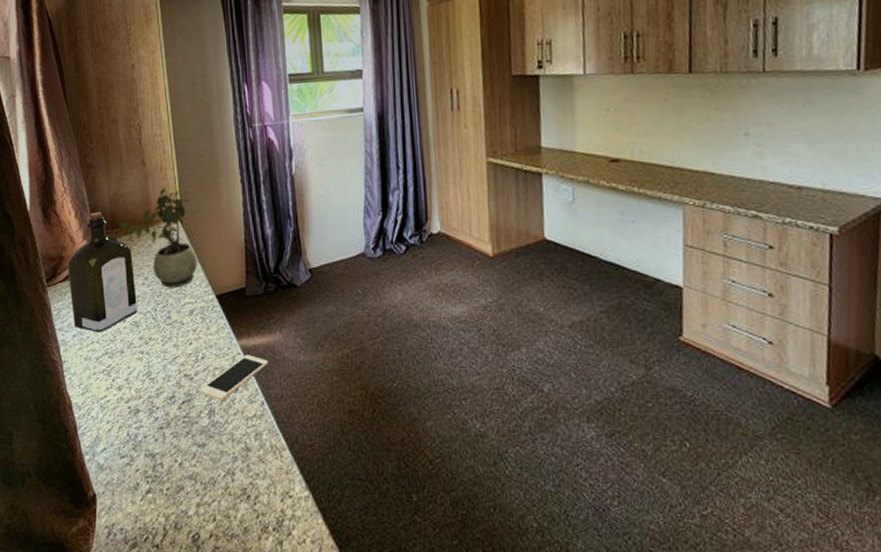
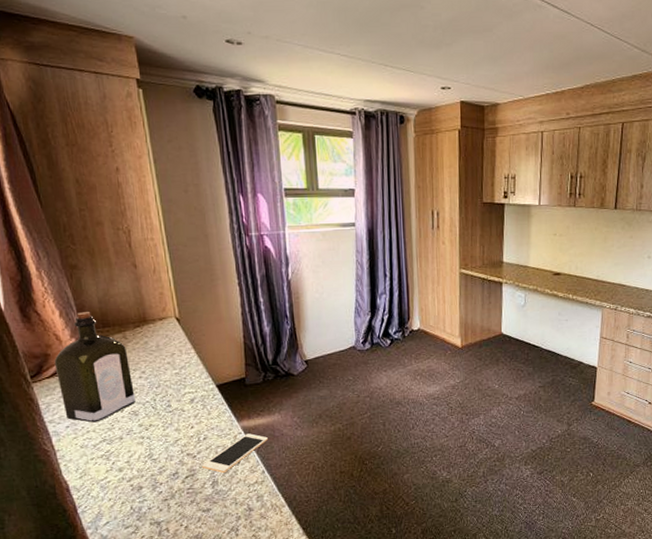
potted plant: present [120,187,198,288] -> none [112,289,197,380]

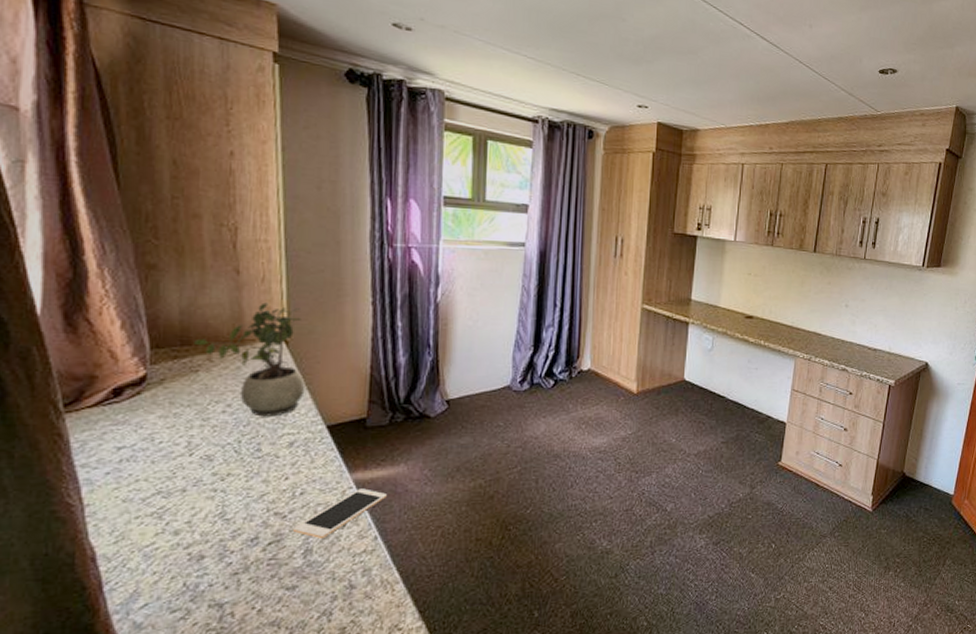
liquor: present [54,312,135,423] -> none [102,324,213,469]
potted plant: none [112,289,197,380] -> present [194,302,306,417]

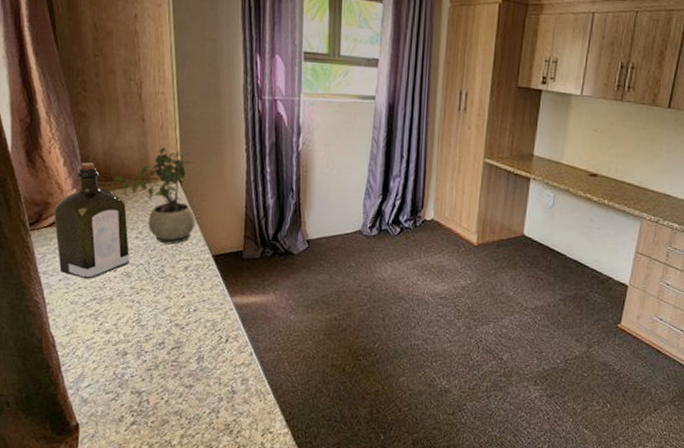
liquor: none [102,324,213,469] -> present [54,162,129,279]
cell phone: present [292,488,387,538] -> none [188,311,259,349]

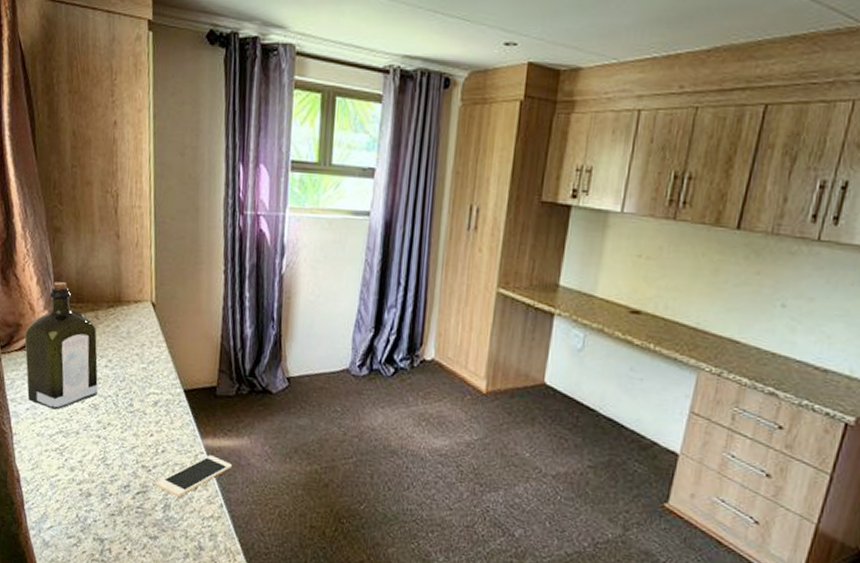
potted plant: present [114,147,196,245] -> none [86,266,168,376]
cell phone: none [188,311,259,349] -> present [155,455,232,497]

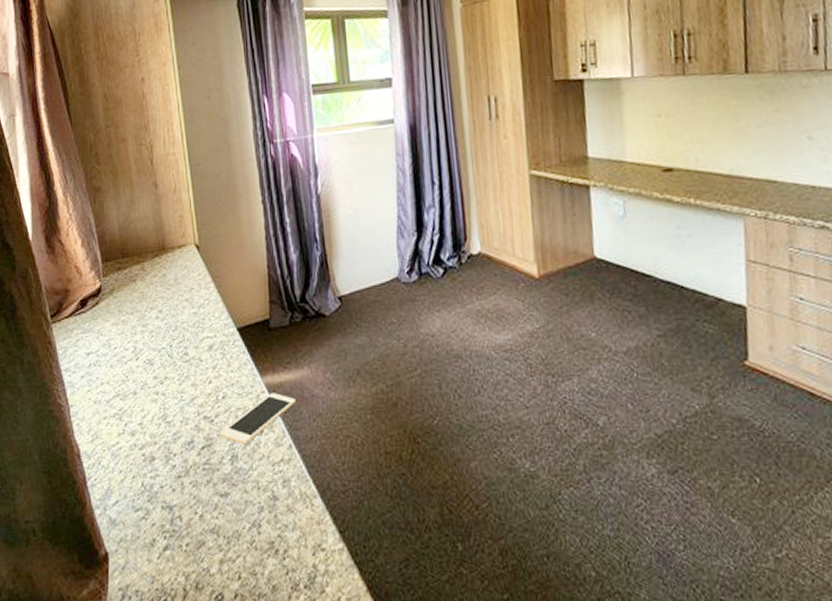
liquor: present [24,282,98,410] -> none [73,240,151,373]

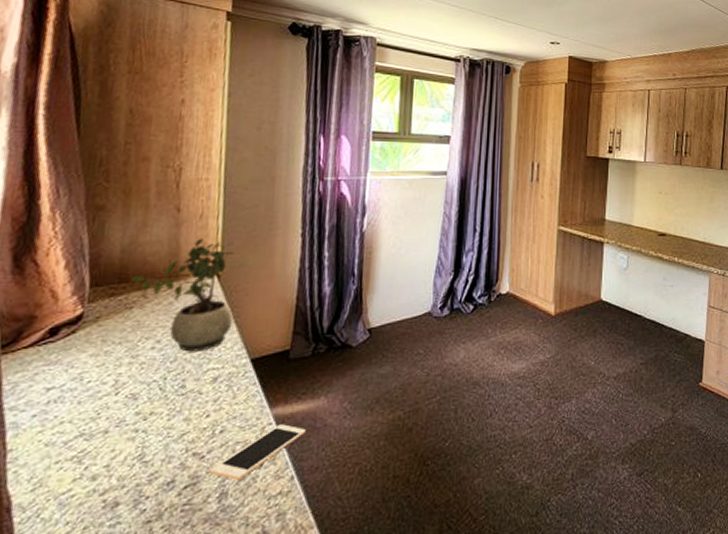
potted plant: none [131,211,217,321] -> present [131,238,234,352]

